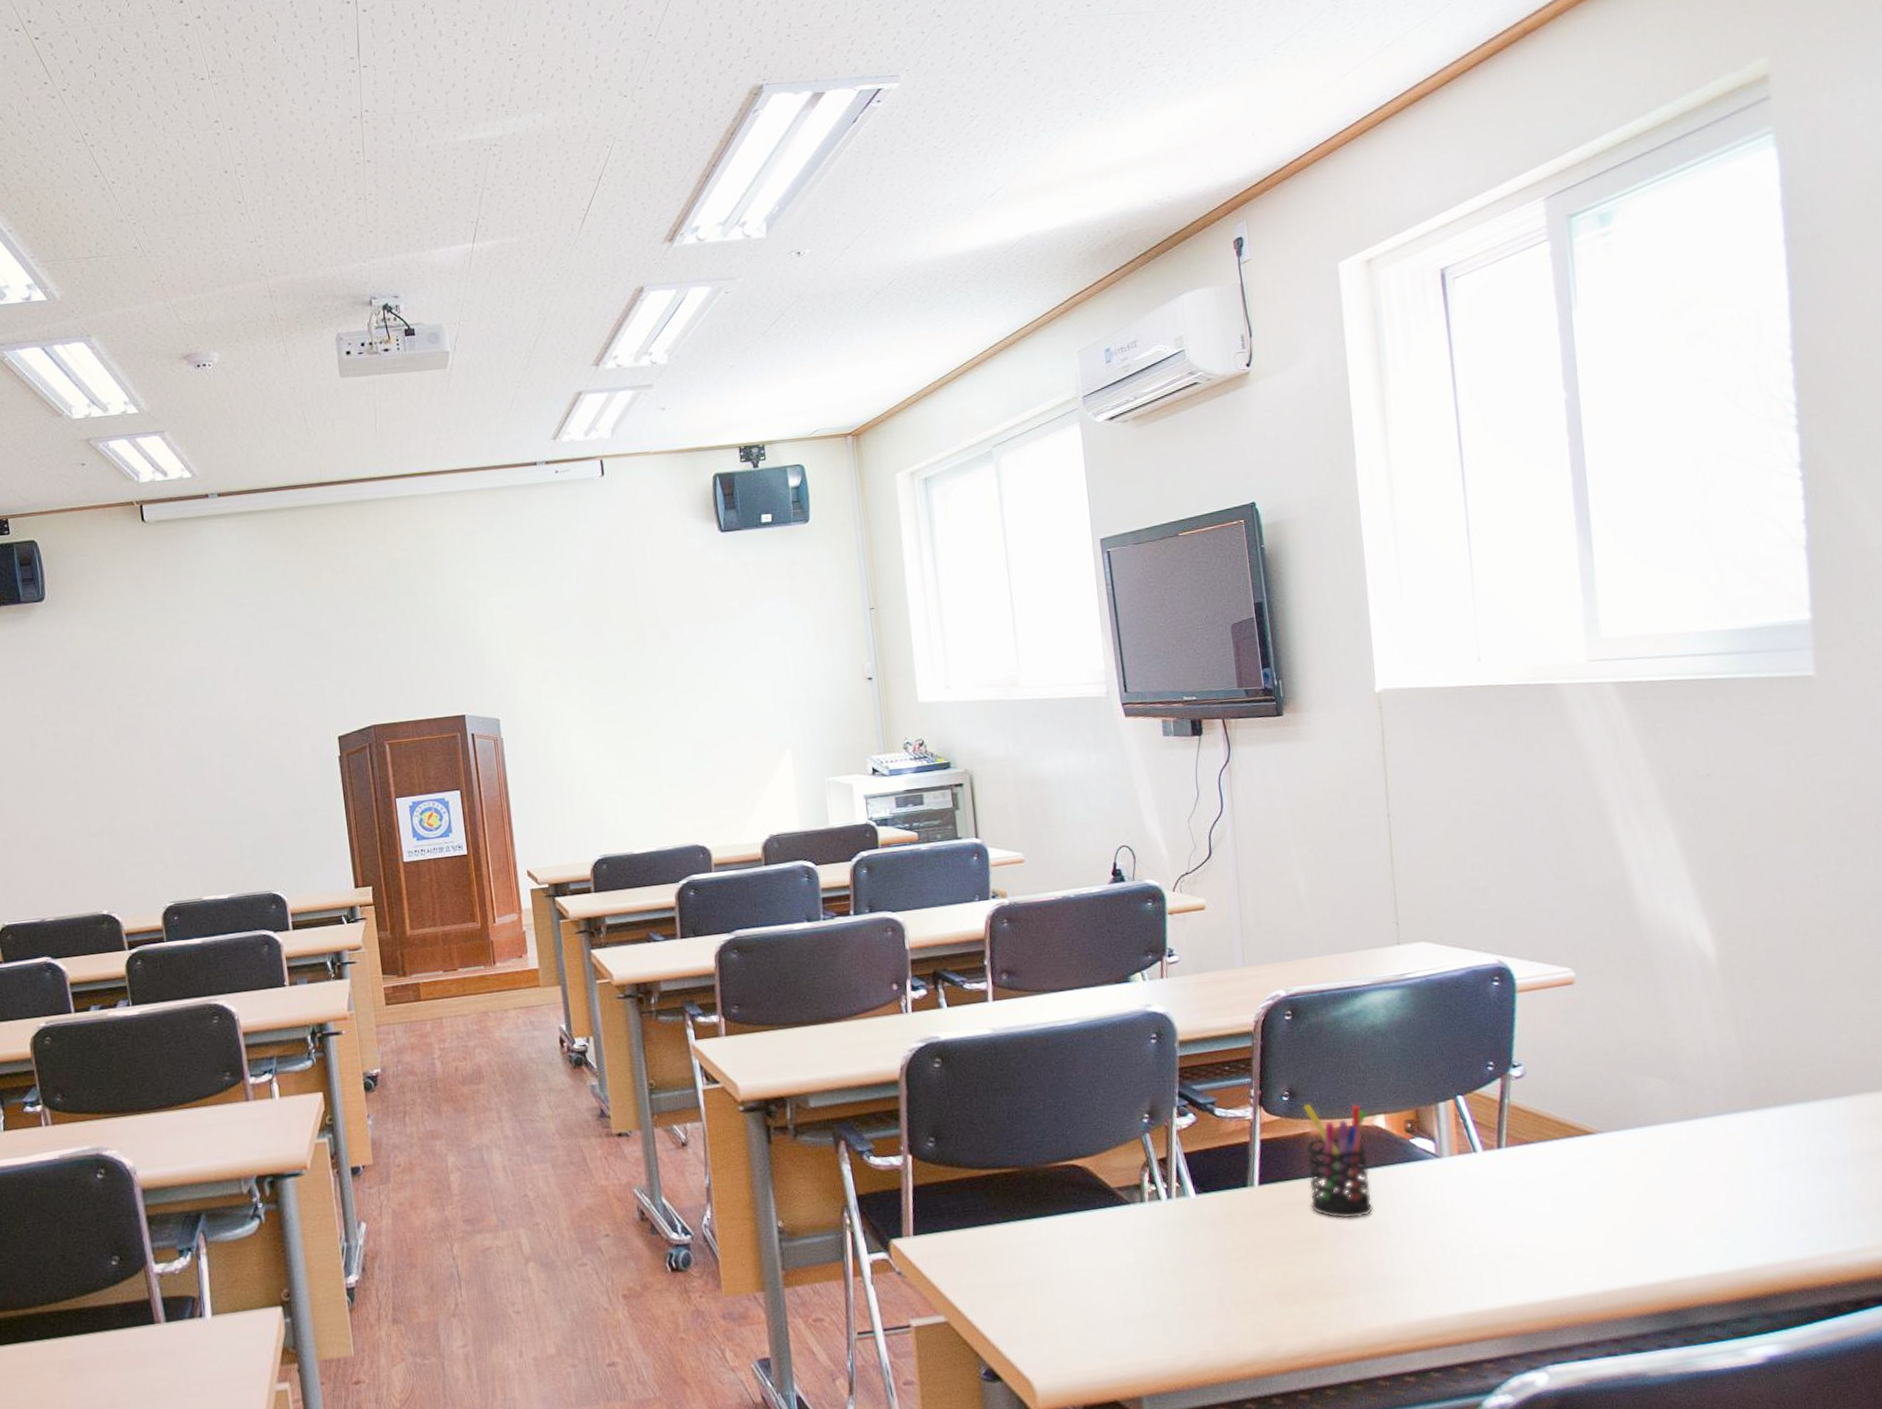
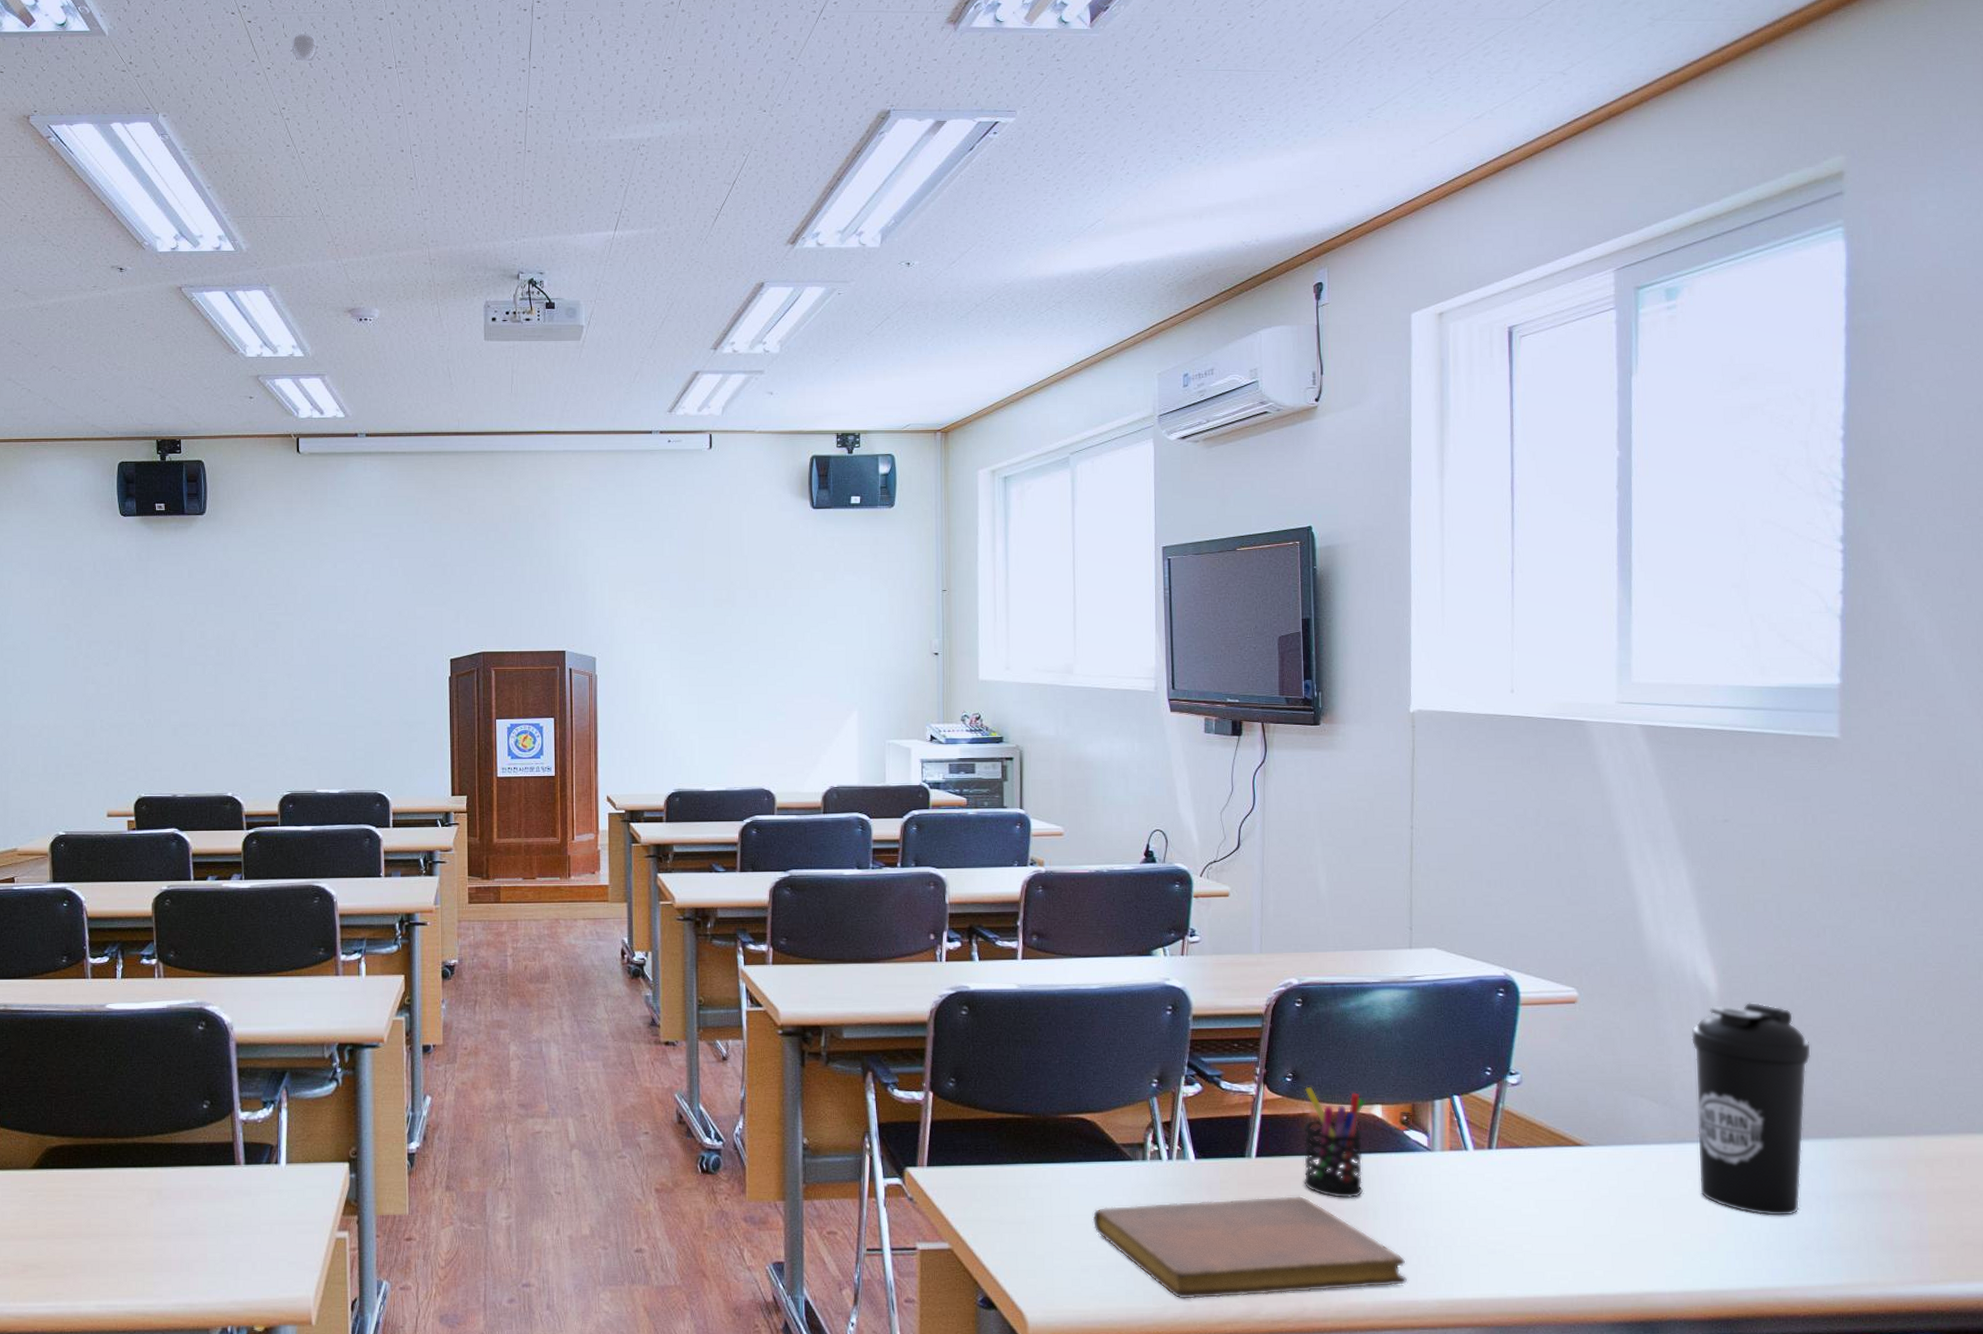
smoke detector: none [87,47,118,80] -> present [292,33,316,62]
notebook: none [1093,1220,1427,1346] -> present [1092,1195,1407,1299]
water bottle: none [1693,962,1817,1185] -> present [1691,1002,1811,1216]

